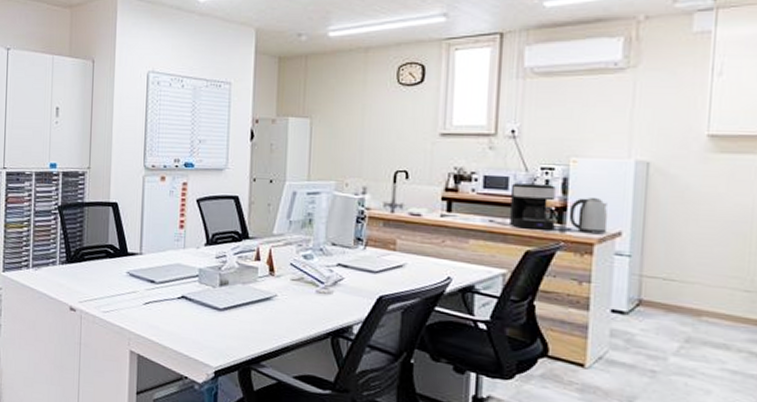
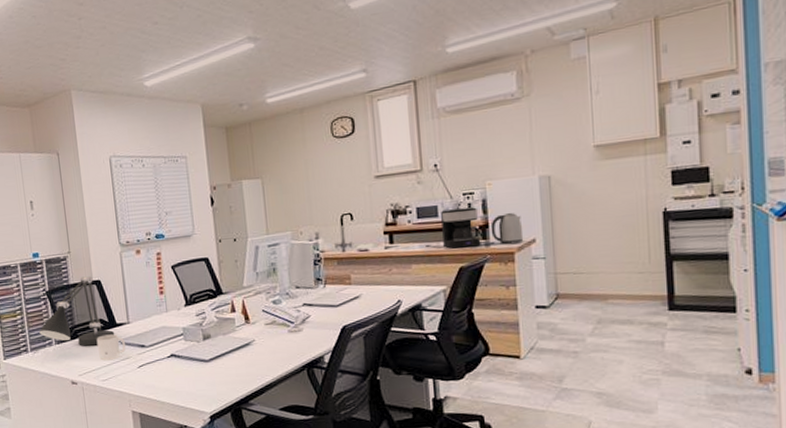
desk lamp: none [44,196,125,273] -> present [39,276,115,346]
mug: none [103,262,135,292] -> present [96,334,126,361]

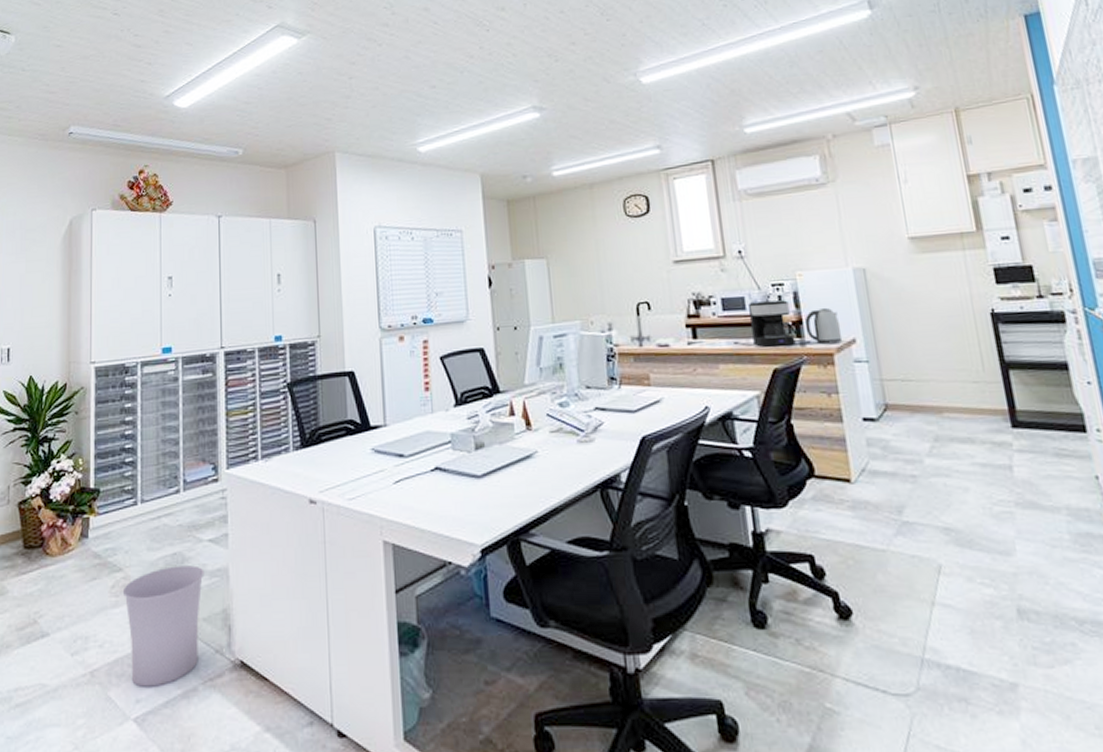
desk lamp: present [39,276,115,346] -> none [274,366,368,454]
mug: present [96,334,126,361] -> none [344,439,381,474]

